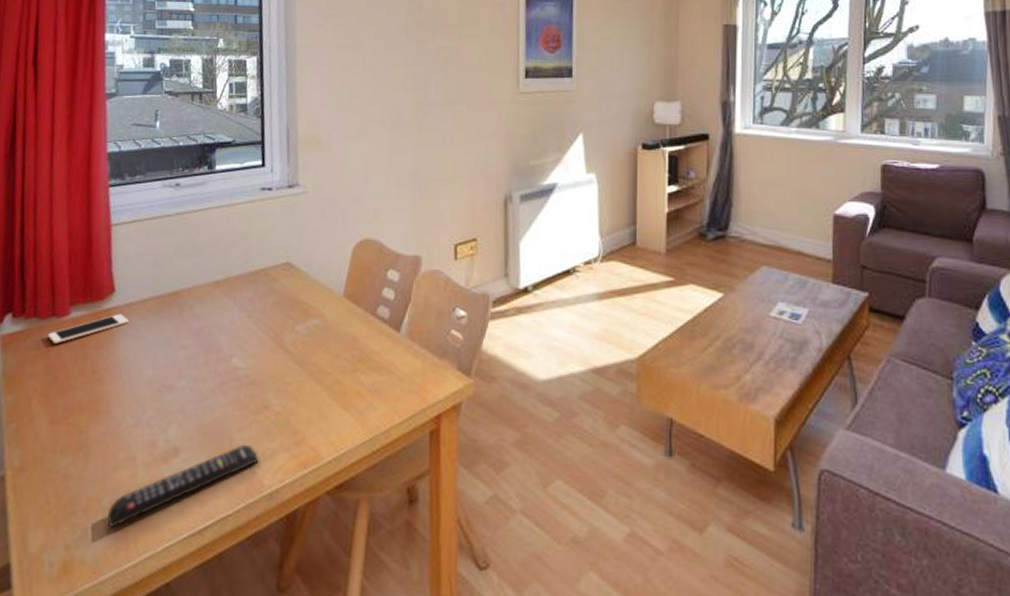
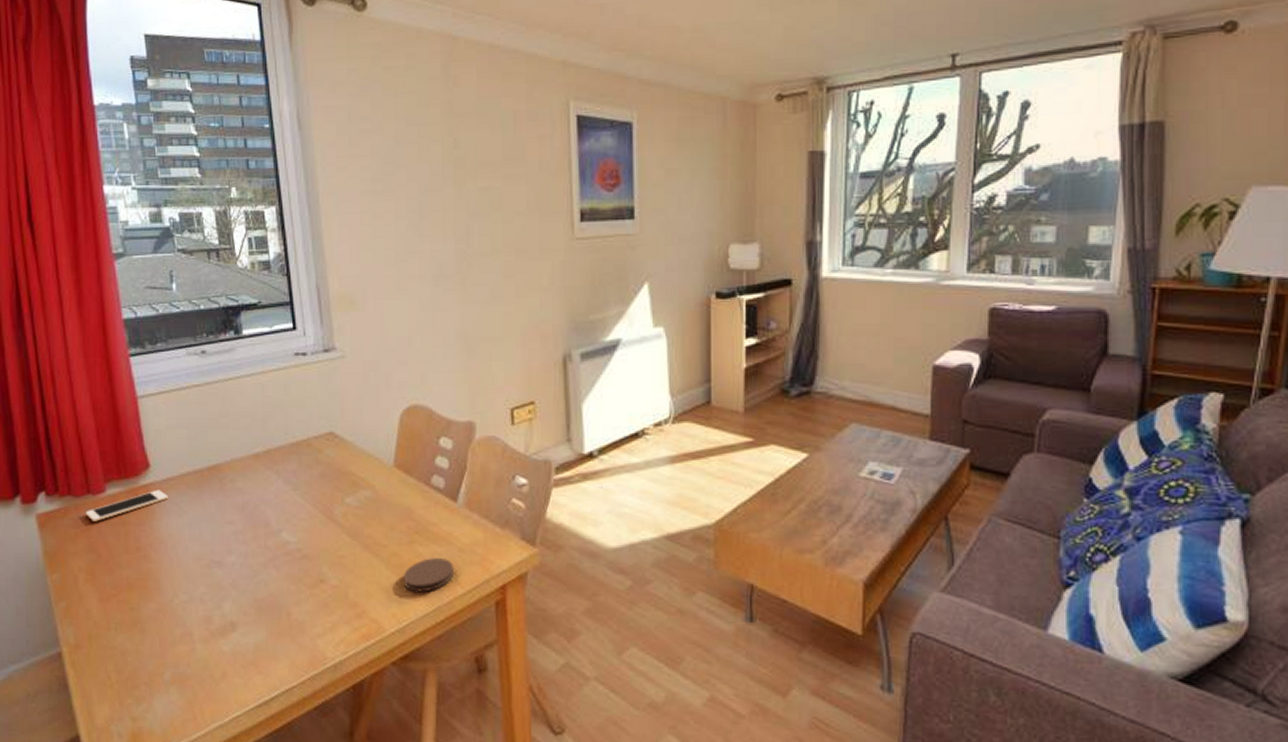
remote control: present [106,444,259,528] -> none [170,618,319,701]
coaster: none [344,386,392,421] -> present [404,558,453,593]

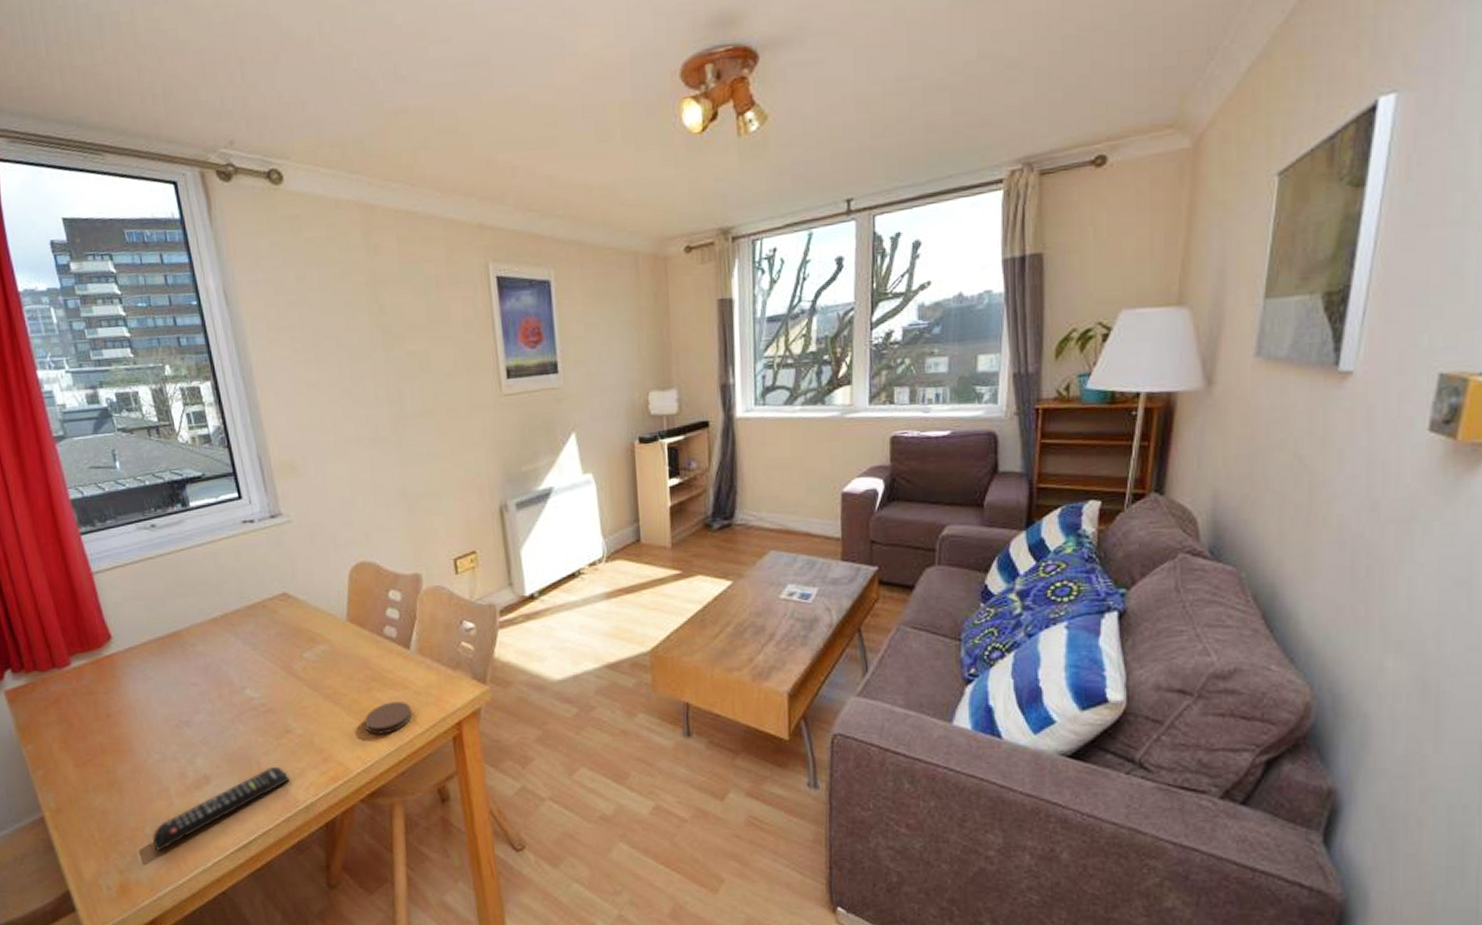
cell phone: present [85,489,168,522] -> none [53,659,132,694]
remote control: none [170,618,319,701] -> present [152,766,290,852]

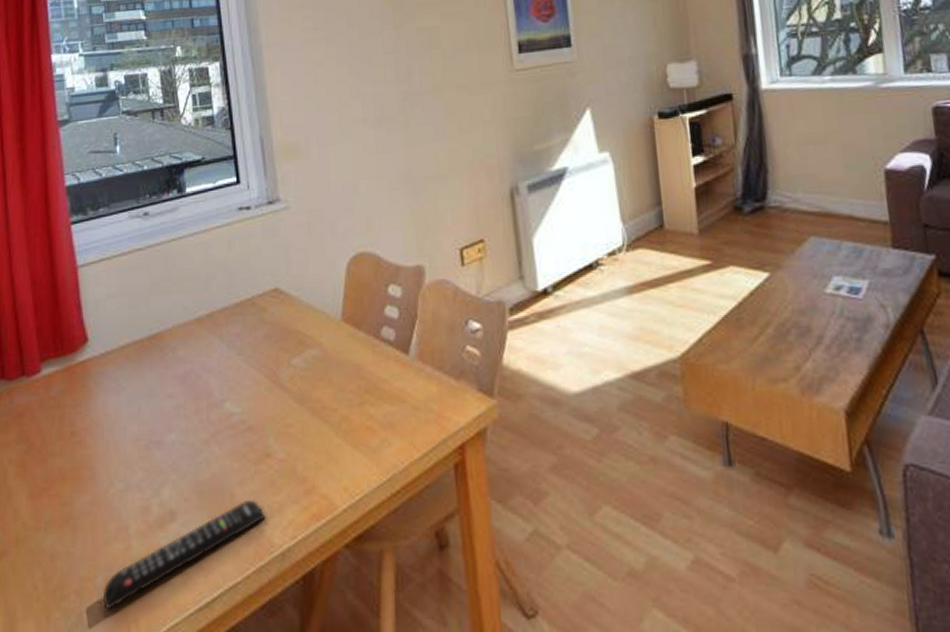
coaster: present [365,702,412,735] -> none [355,419,408,460]

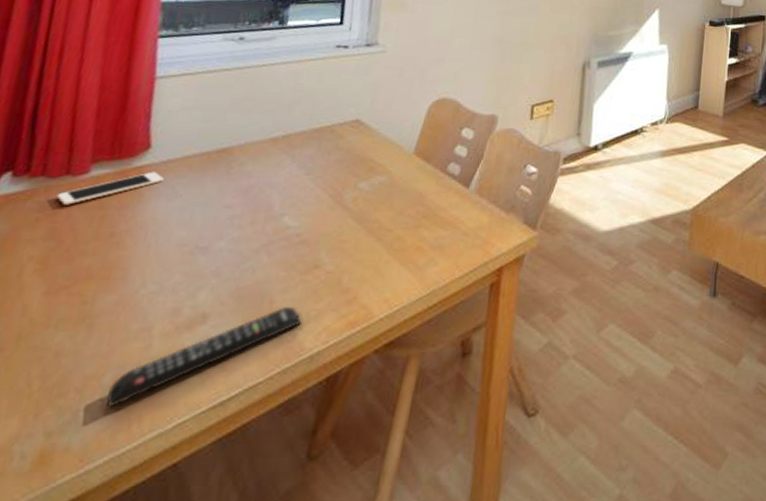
cell phone: none [18,365,106,407] -> present [56,171,164,205]

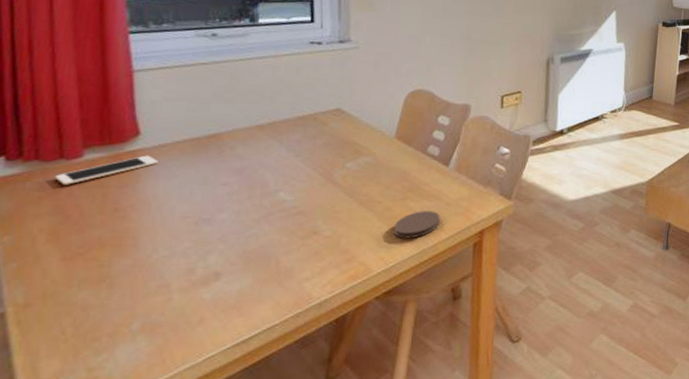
remote control: present [105,306,302,408] -> none [137,264,308,348]
coaster: none [402,242,455,276] -> present [394,211,440,239]

